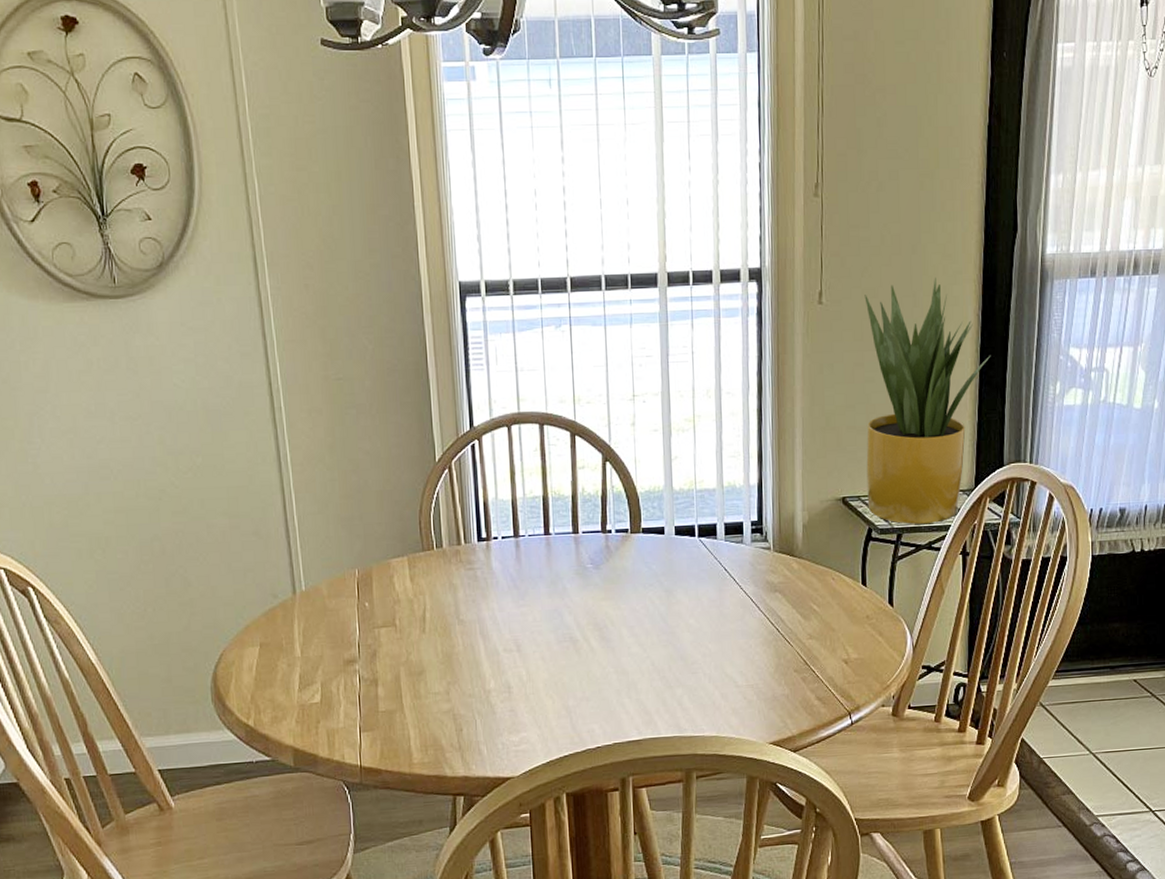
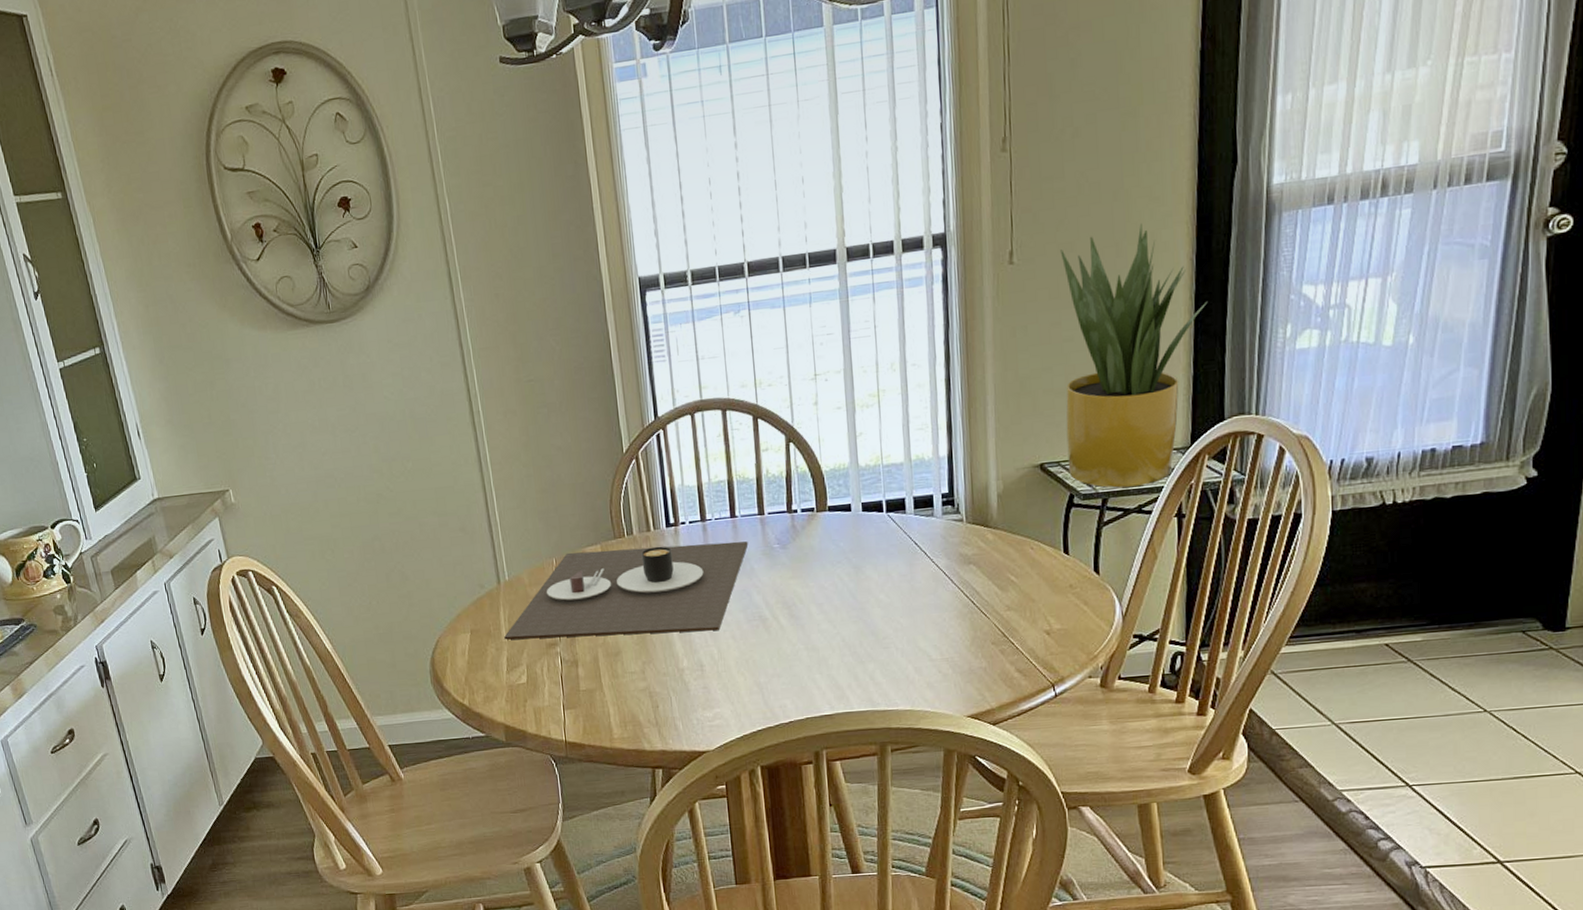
place setting: none [298,559,562,655] -> present [504,541,749,640]

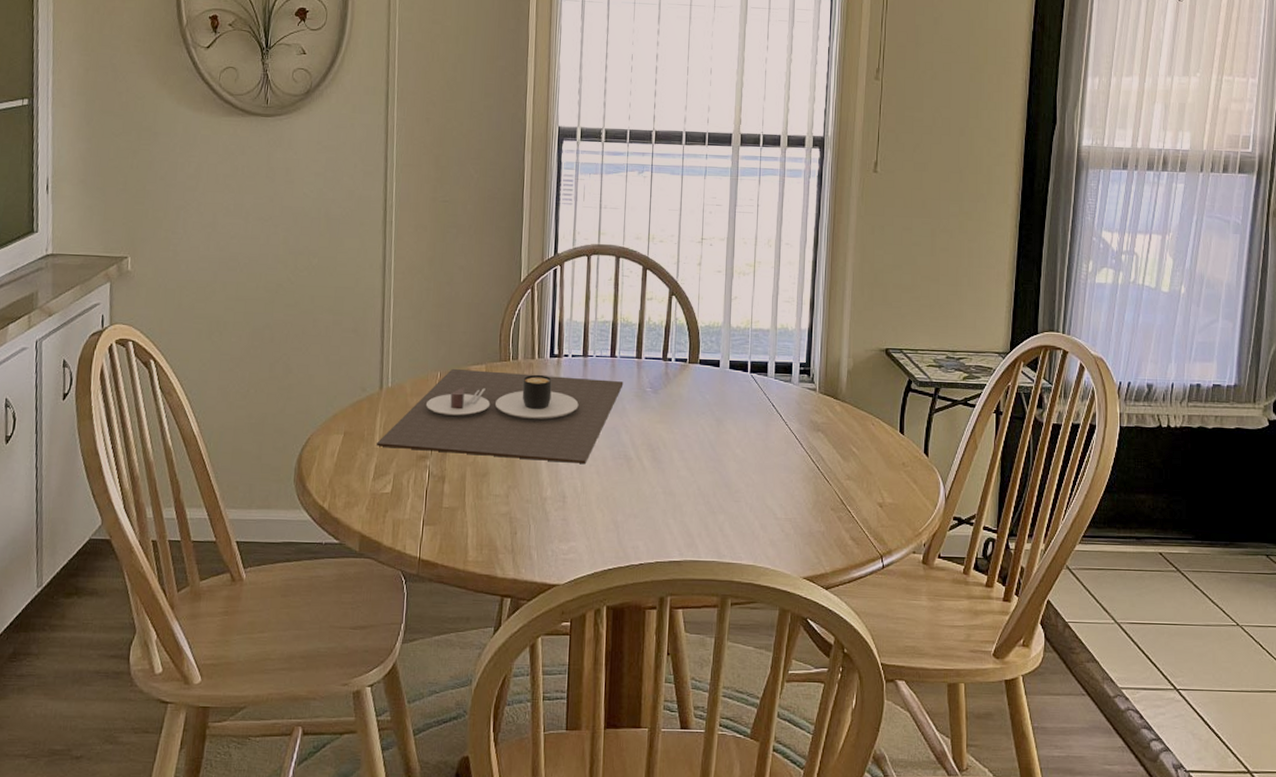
planter: present [1060,224,1208,488] -> none [909,158,1029,381]

